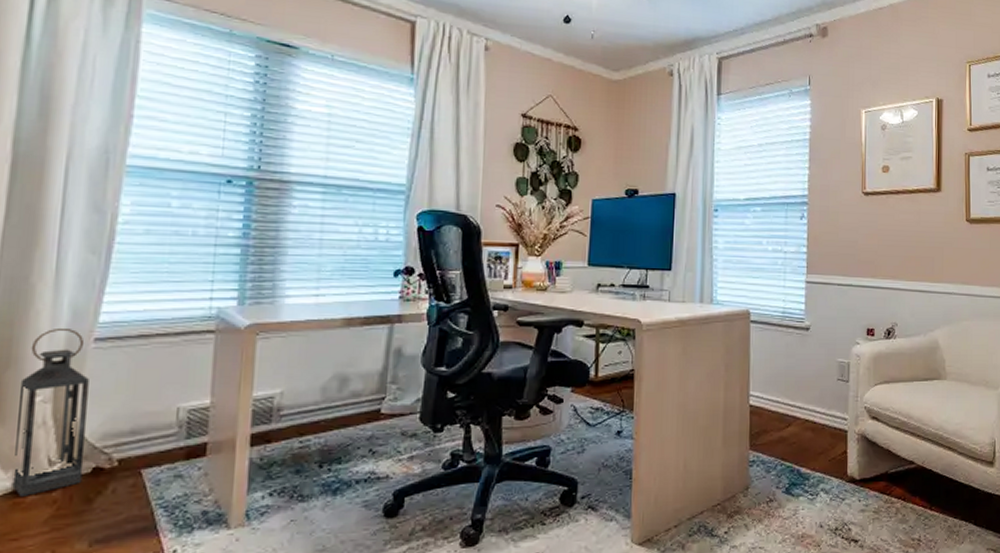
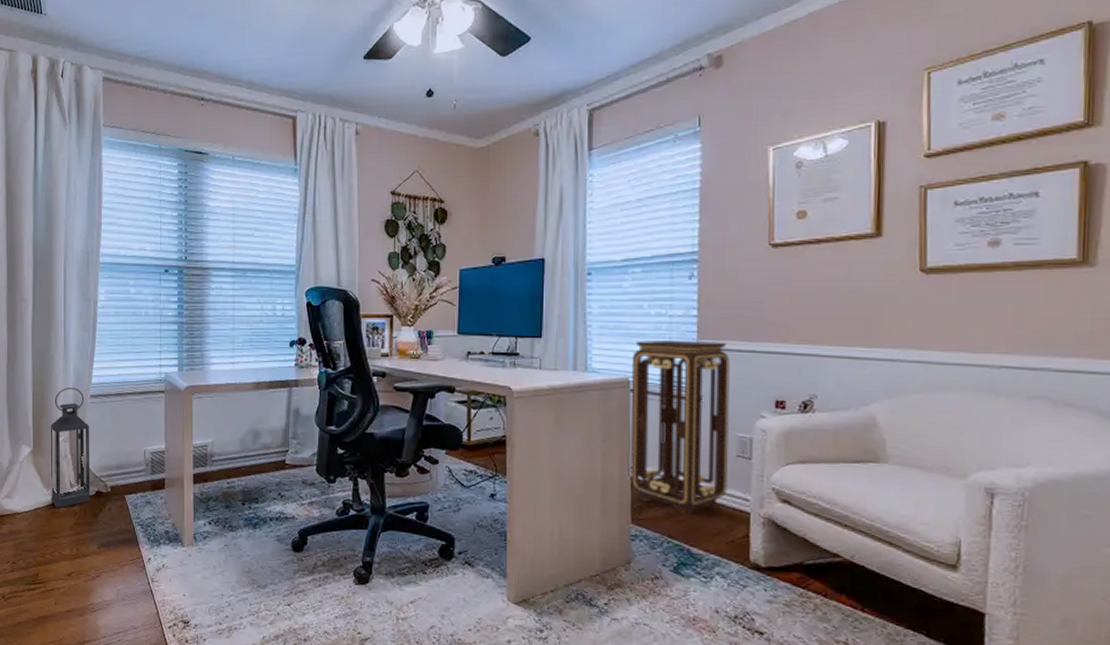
pedestal table: none [749,274,832,438] -> present [630,339,730,516]

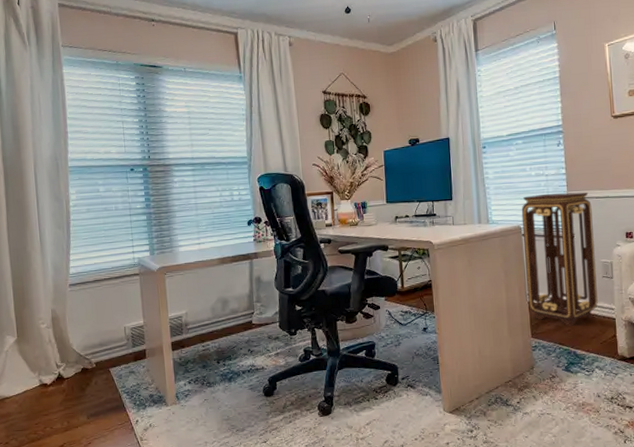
lantern: present [50,387,90,508] -> none [32,279,77,388]

